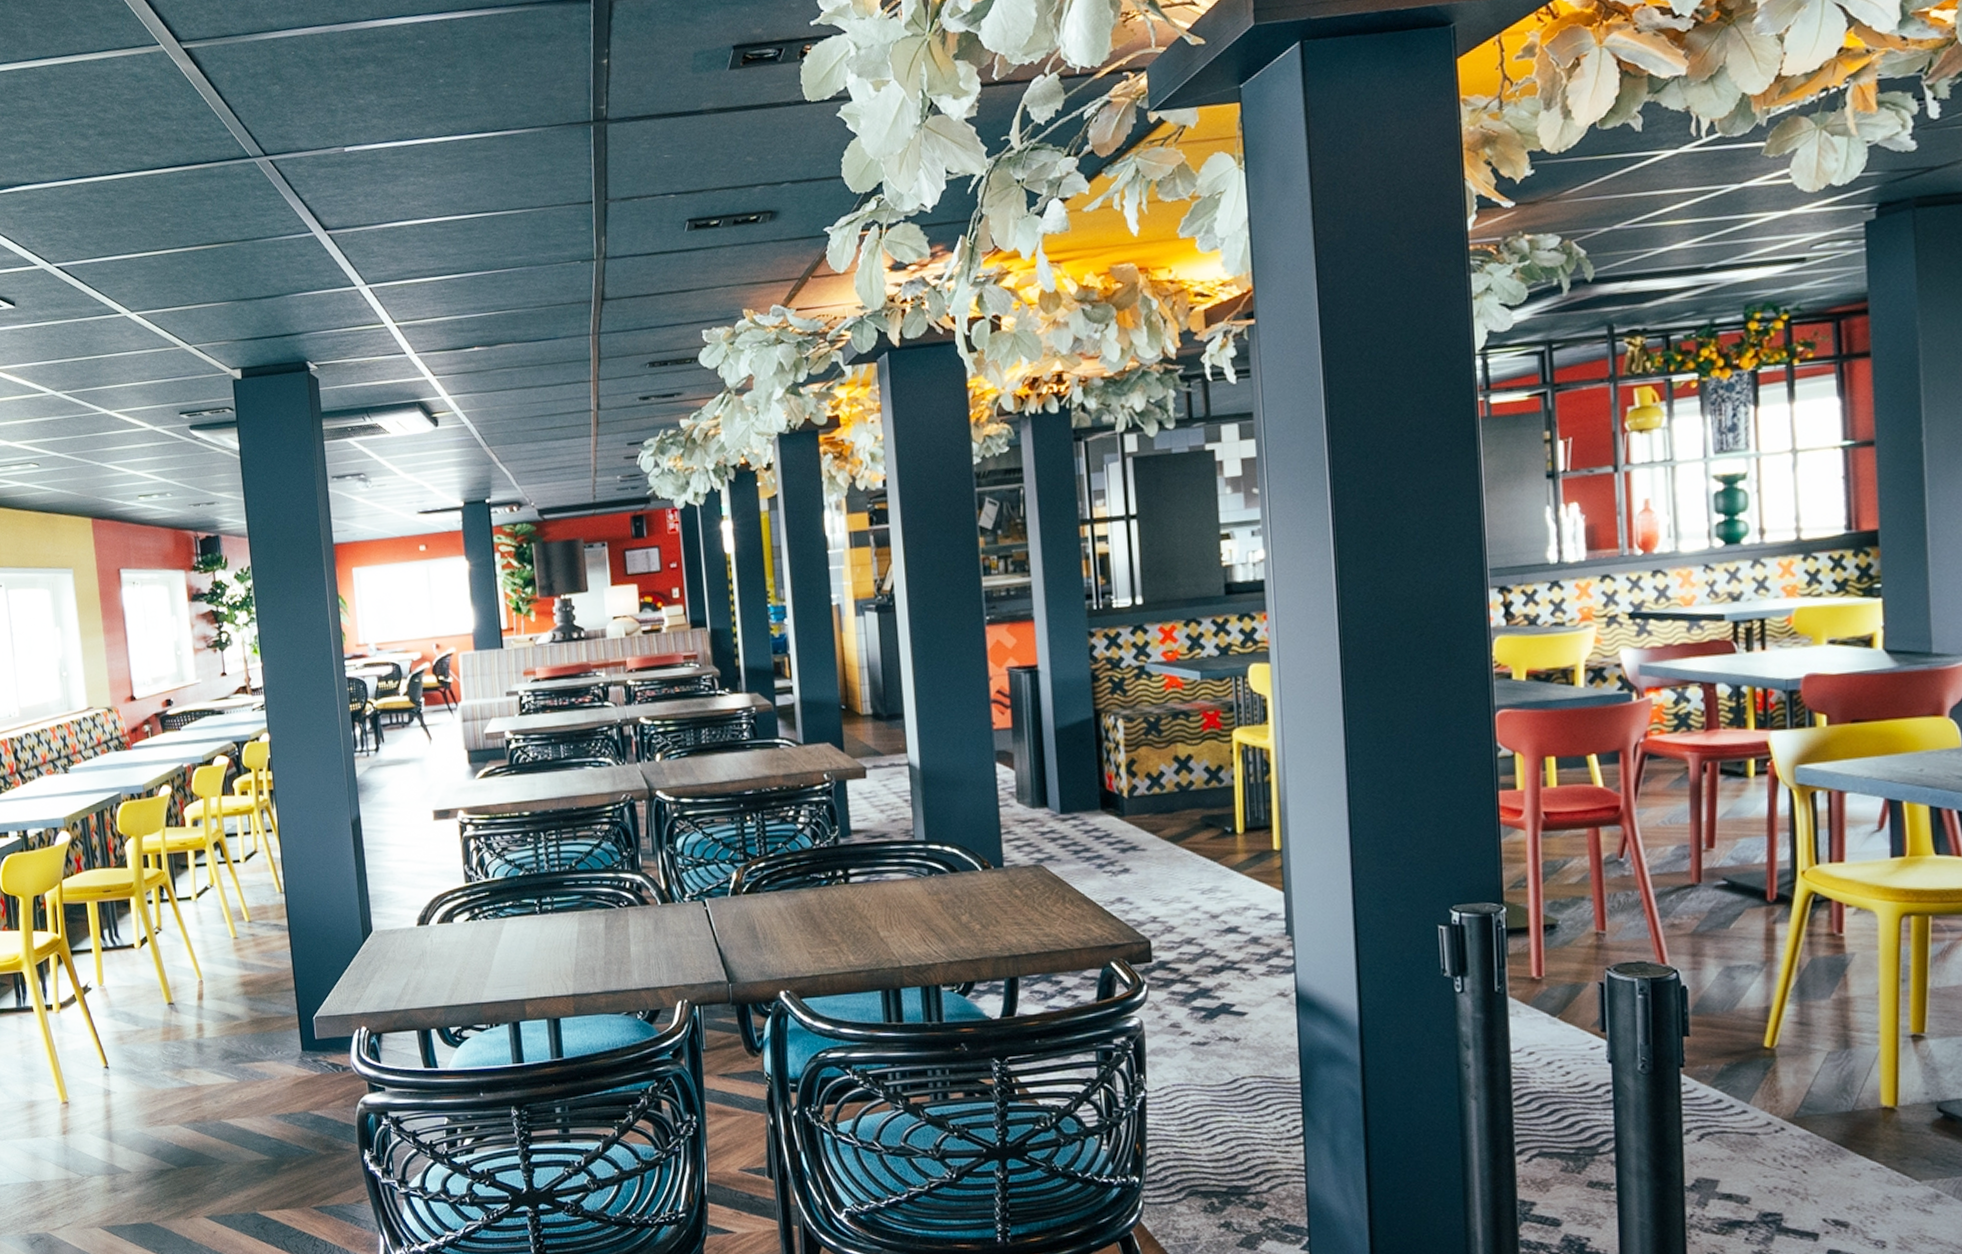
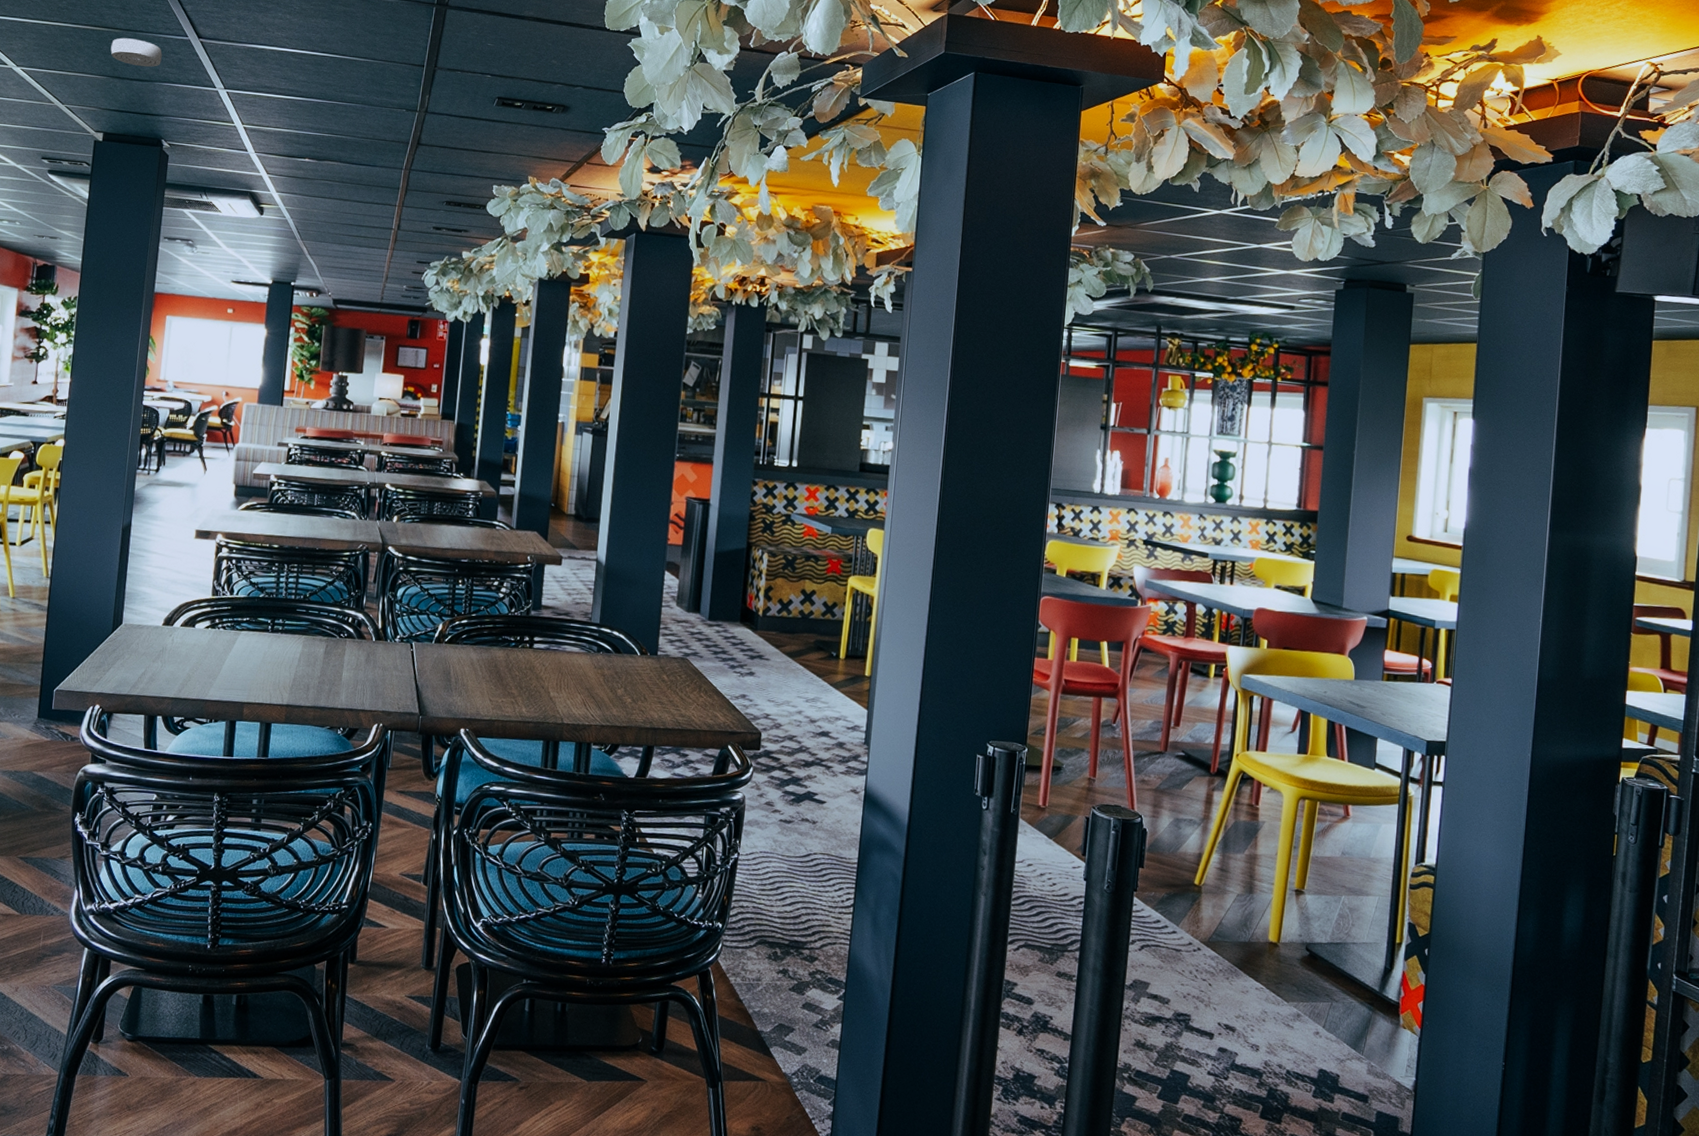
smoke detector: none [229,248,289,281] -> present [110,37,162,67]

